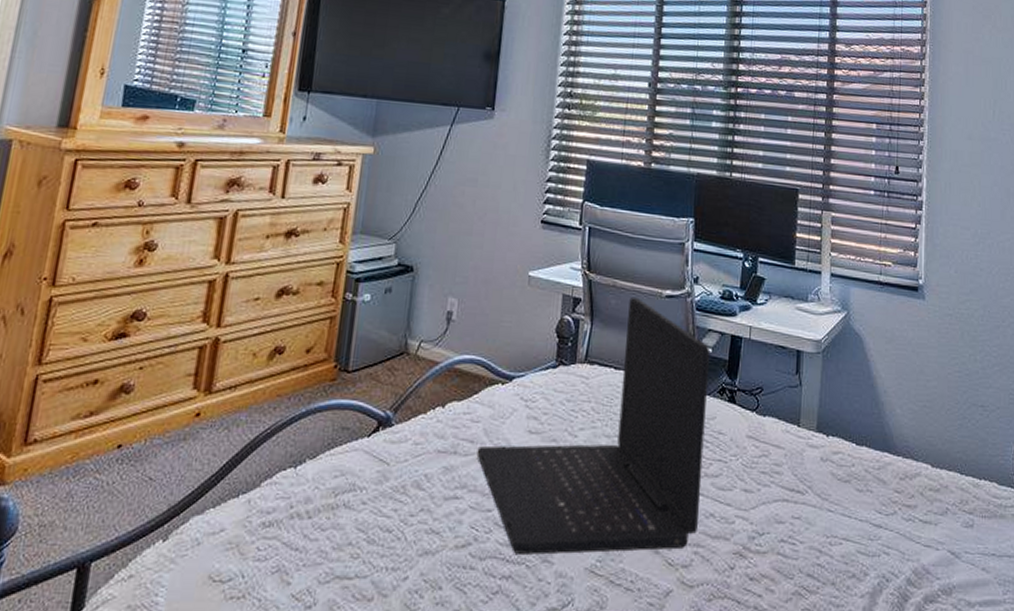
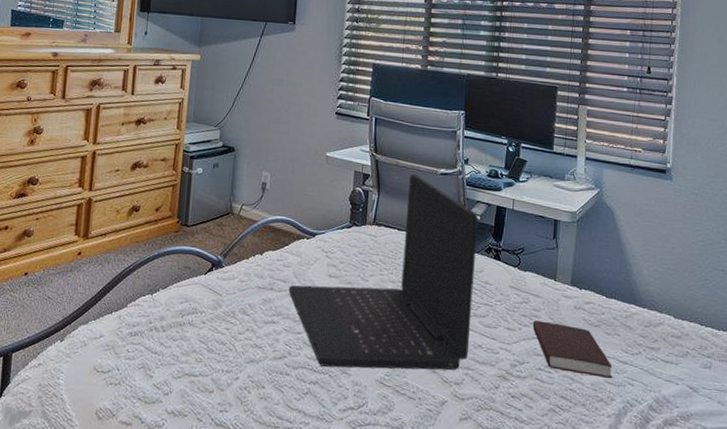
book: none [773,478,866,547] -> present [532,320,613,378]

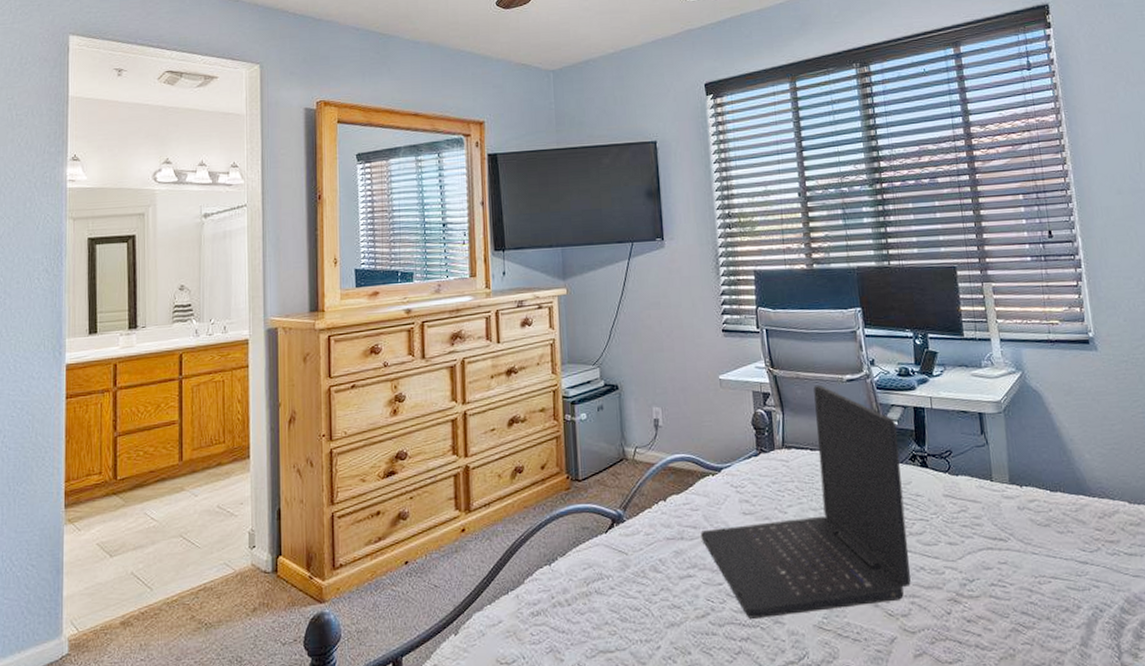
book: present [532,320,613,378] -> none [975,529,1075,584]

